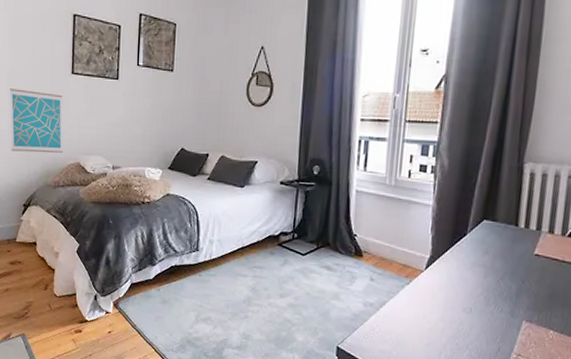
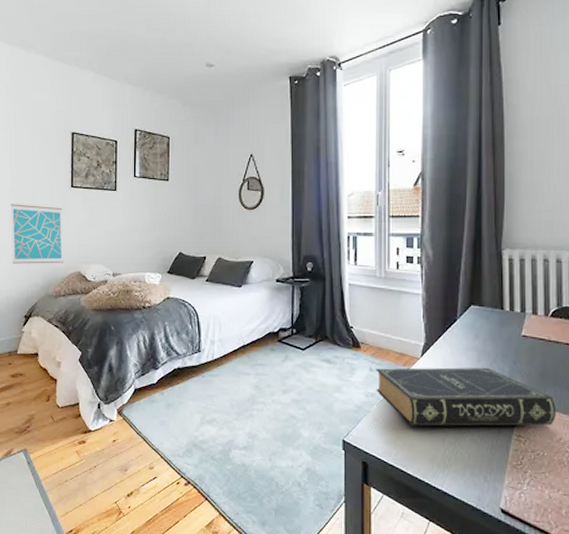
book: none [375,278,561,347] -> present [376,367,557,426]

